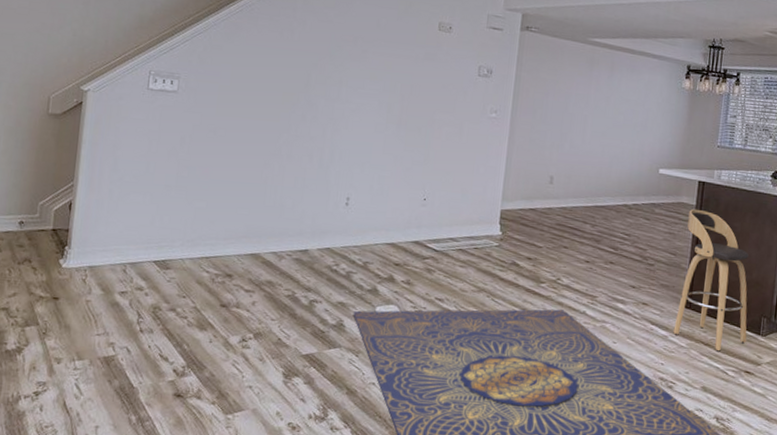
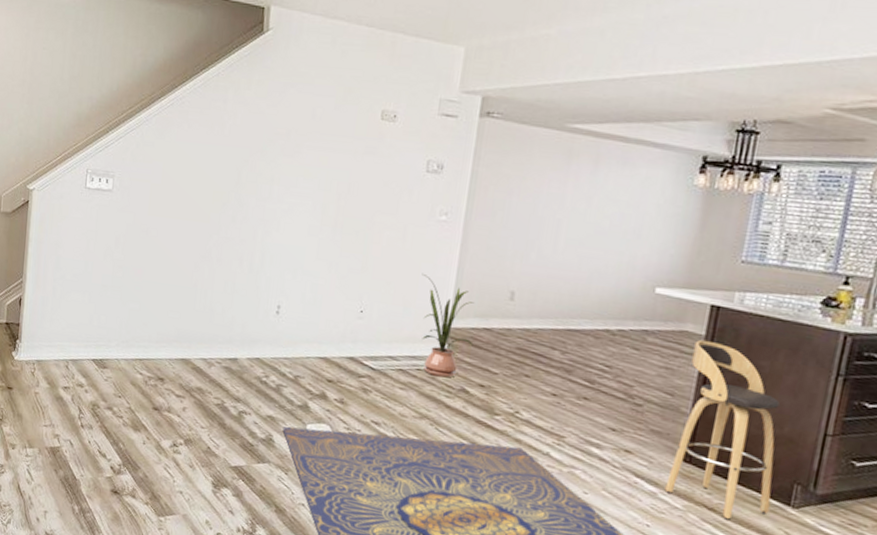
house plant: none [476,163,522,254] -> present [421,273,475,378]

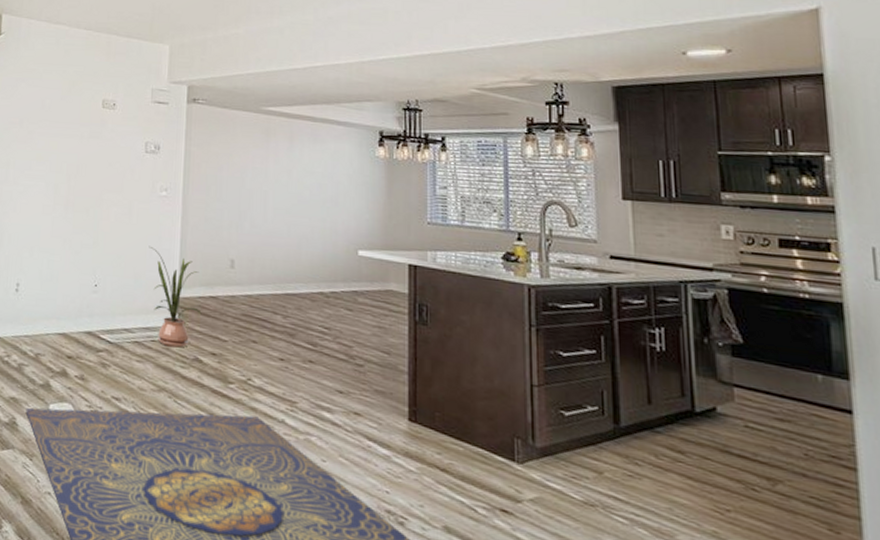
bar stool: present [664,339,780,520] -> none [397,297,497,481]

